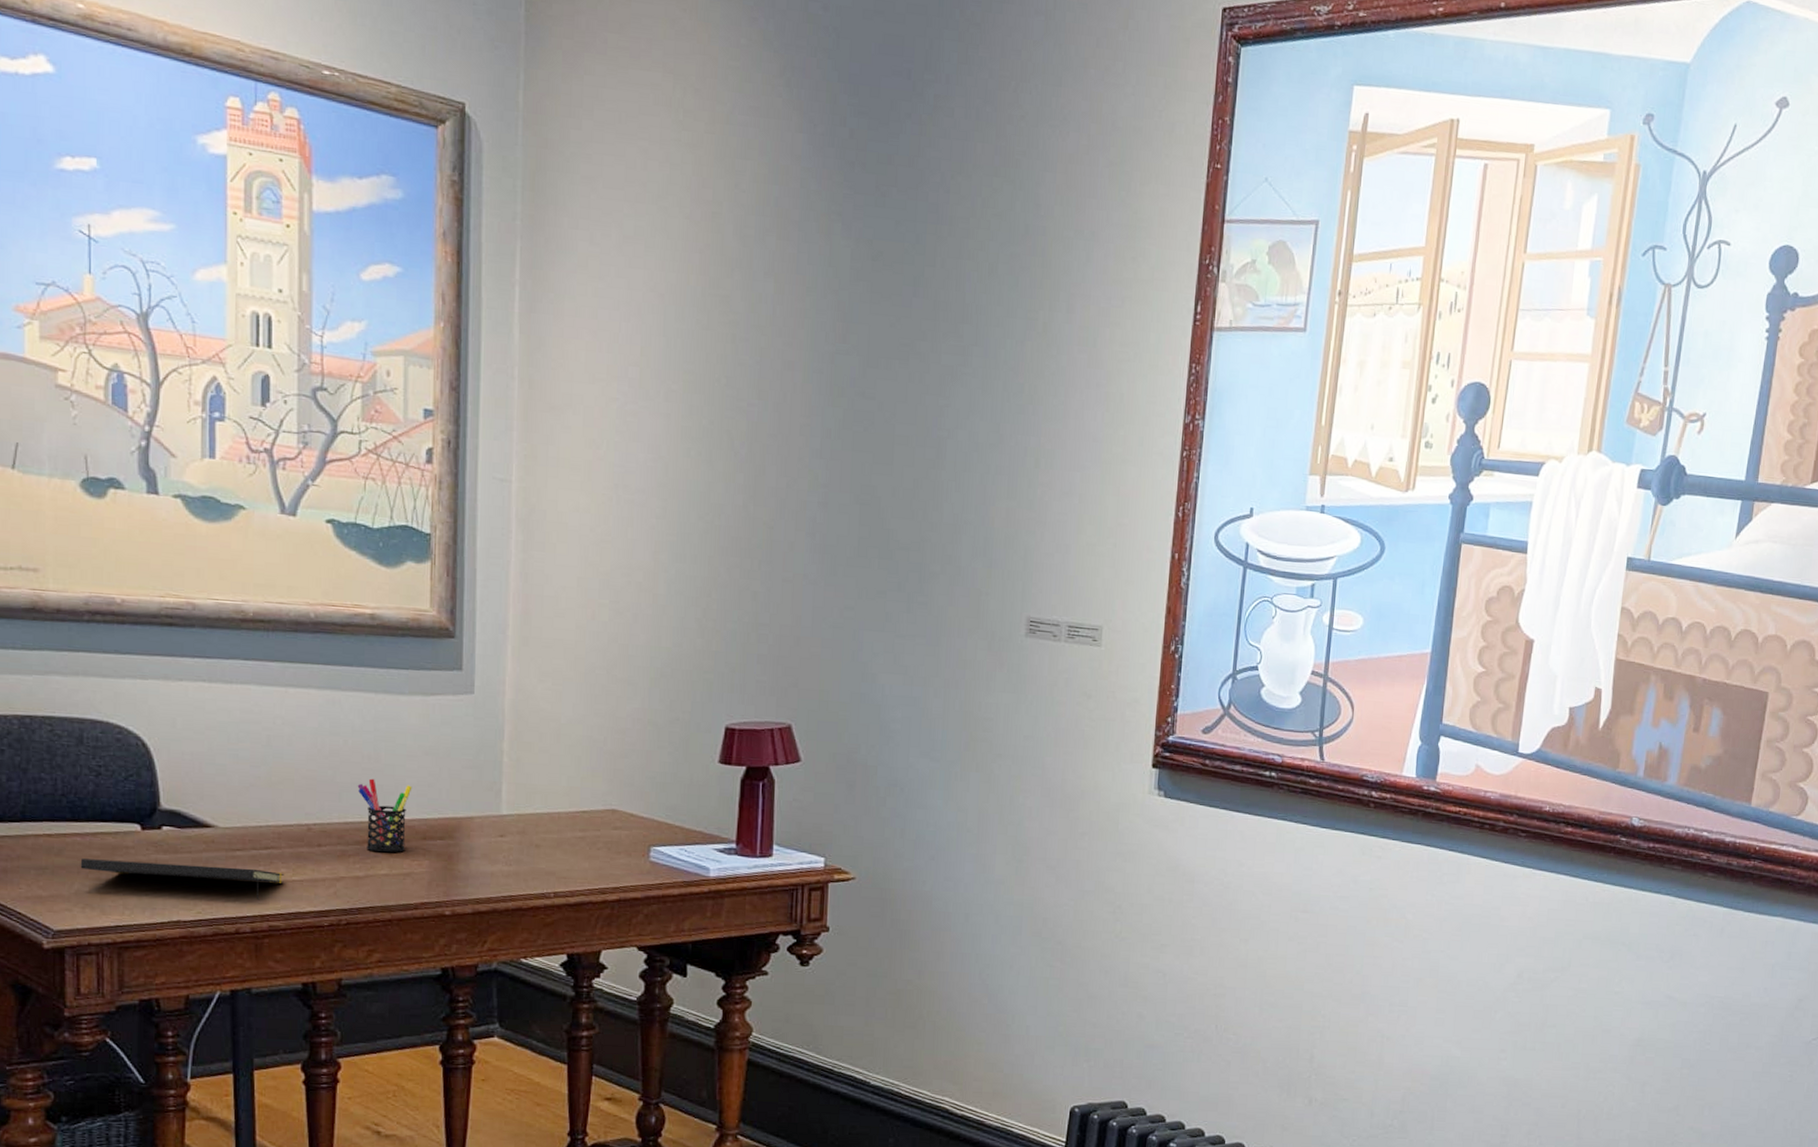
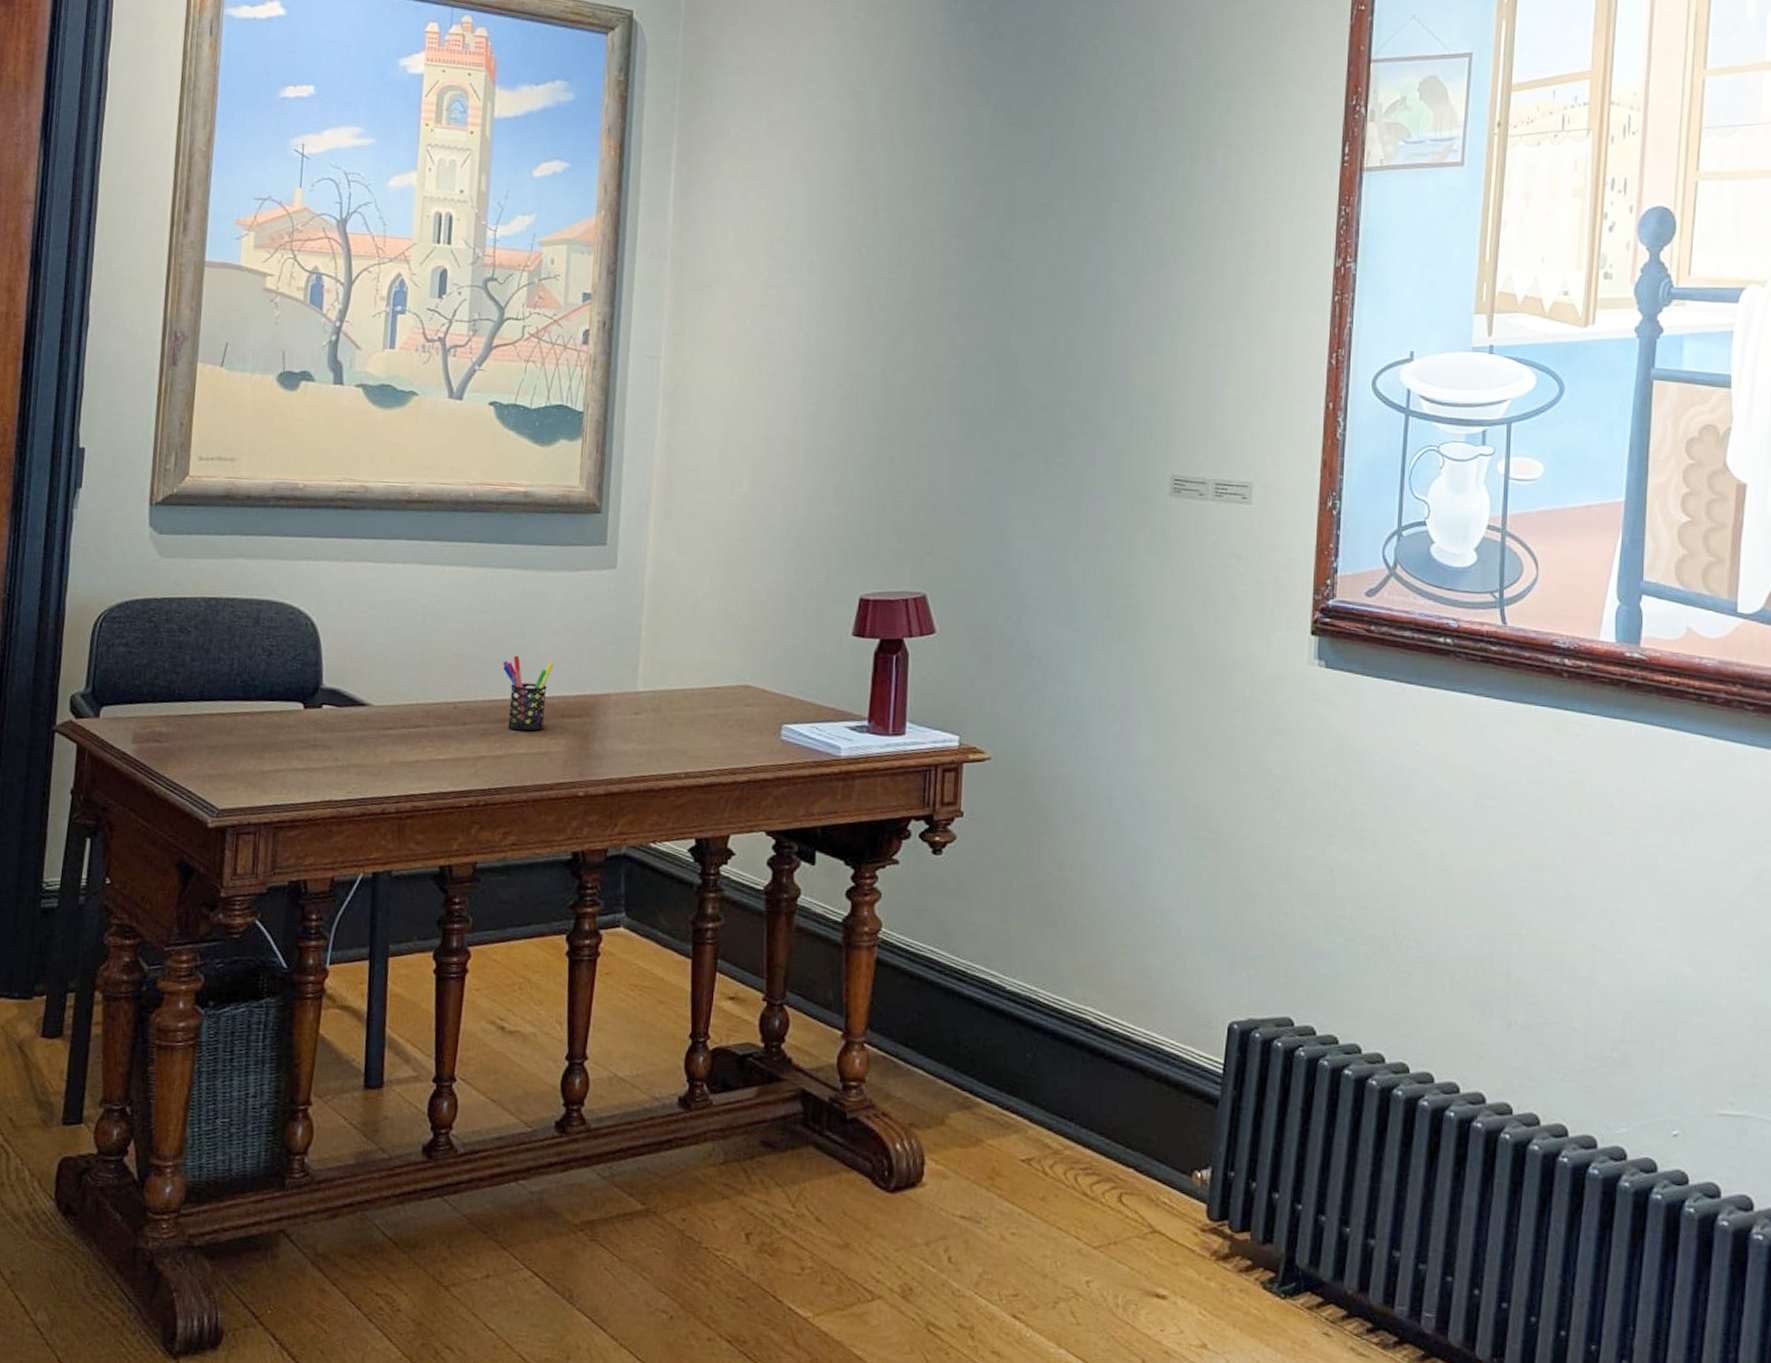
notepad: present [80,858,284,900] -> none [247,737,430,780]

